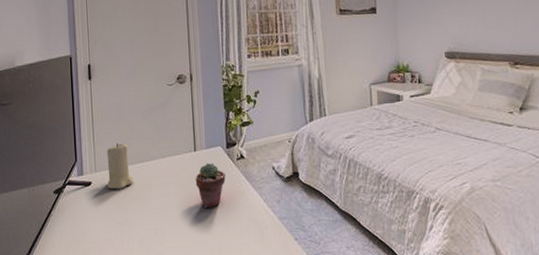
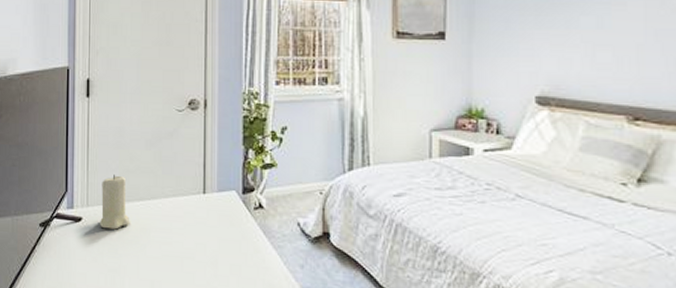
potted succulent: present [195,163,226,209] -> none [202,209,238,265]

